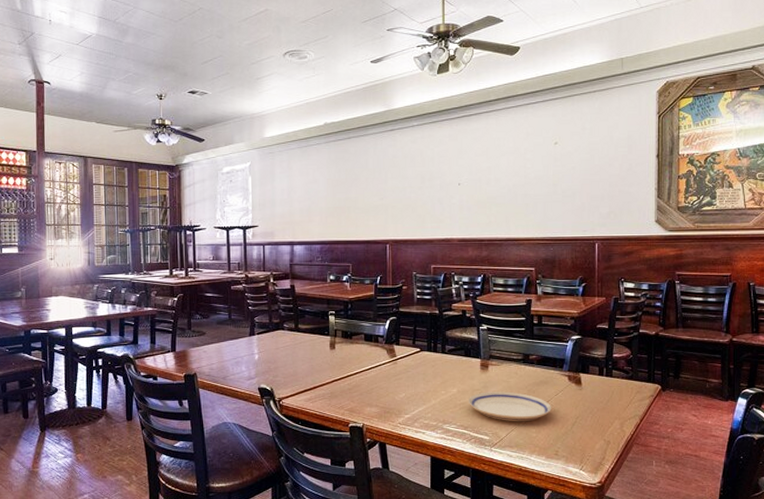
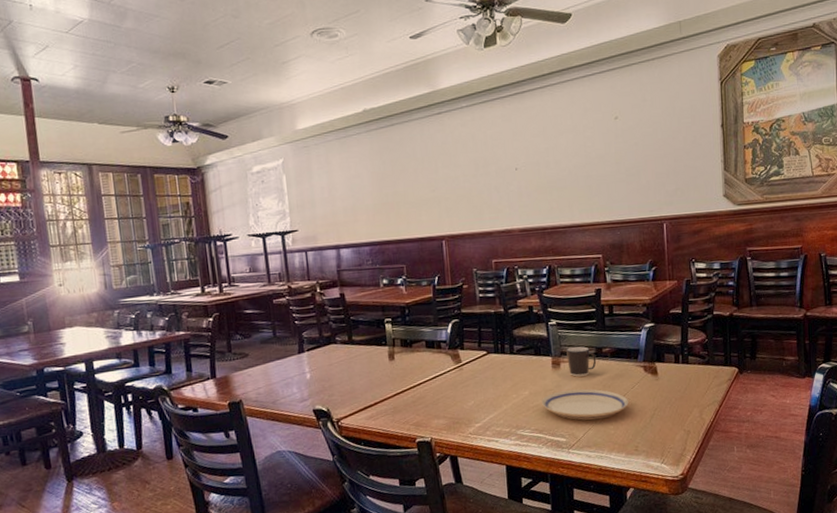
mug: none [495,351,523,380] -> present [566,346,597,377]

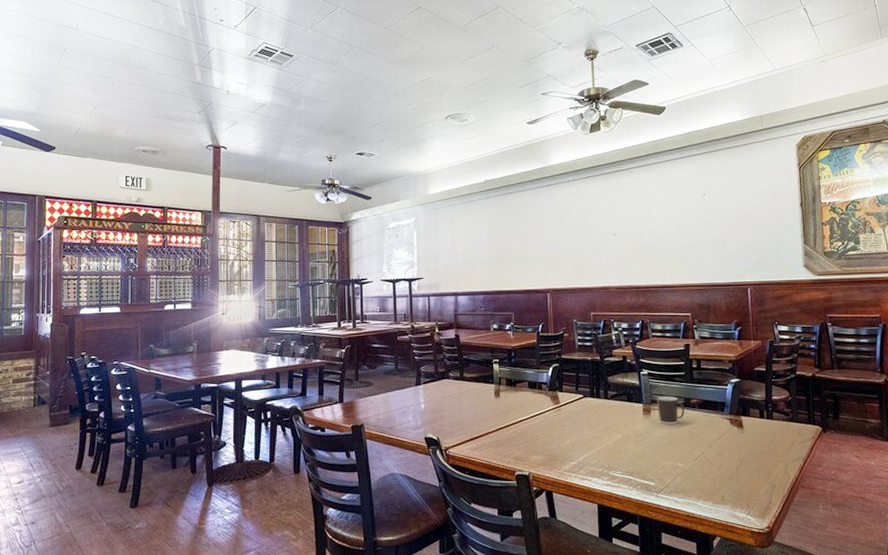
plate: present [542,388,628,421] -> none [633,436,715,467]

